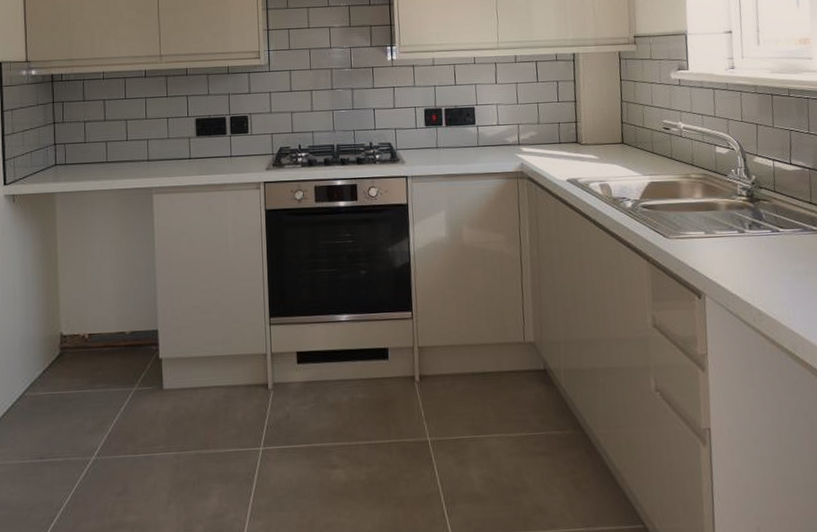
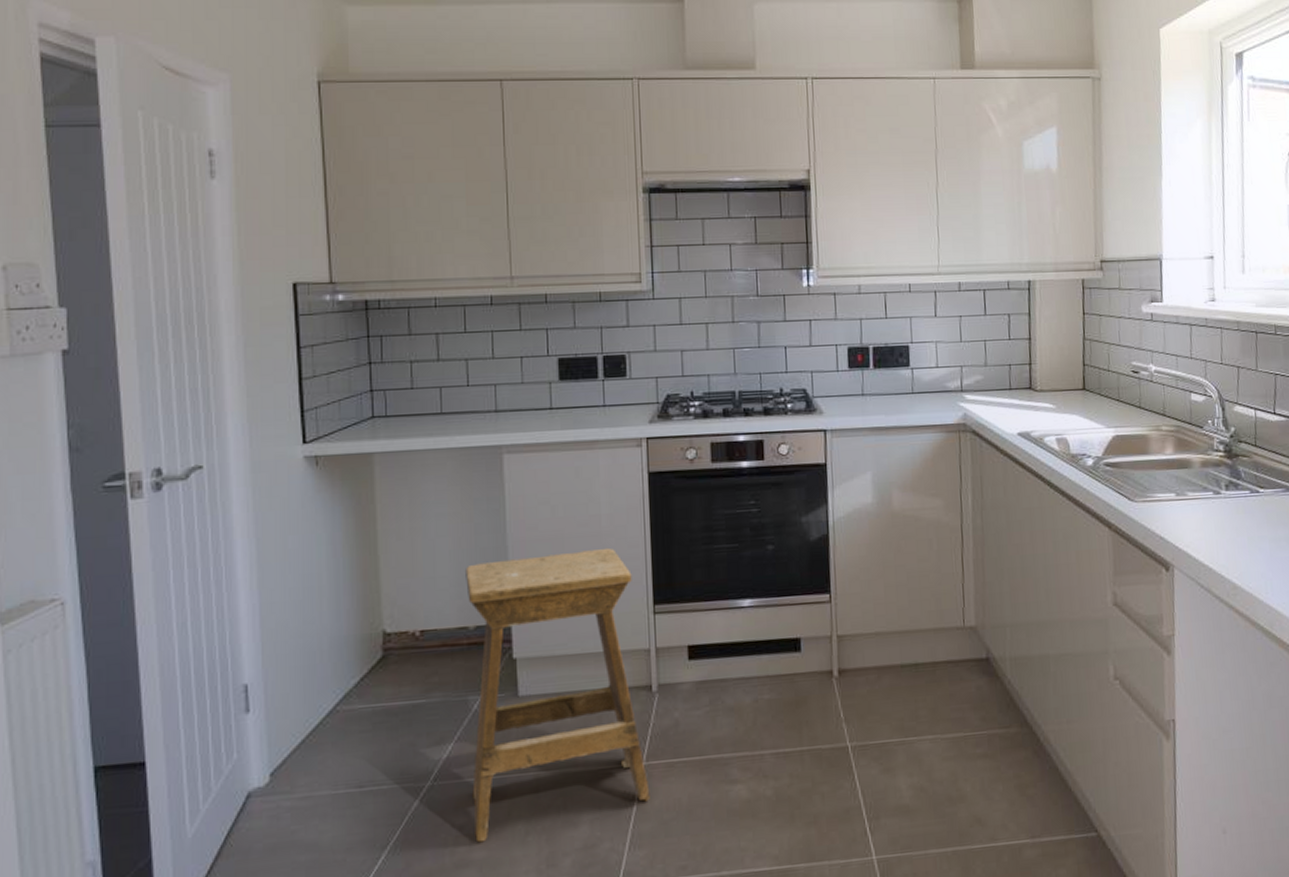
stool: none [123,270,267,508] -> present [465,547,650,843]

